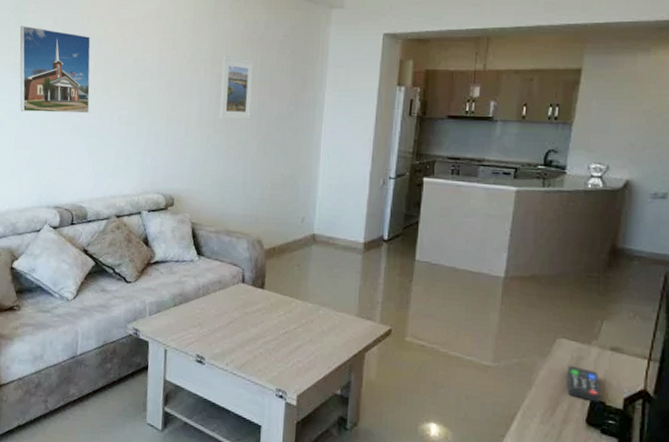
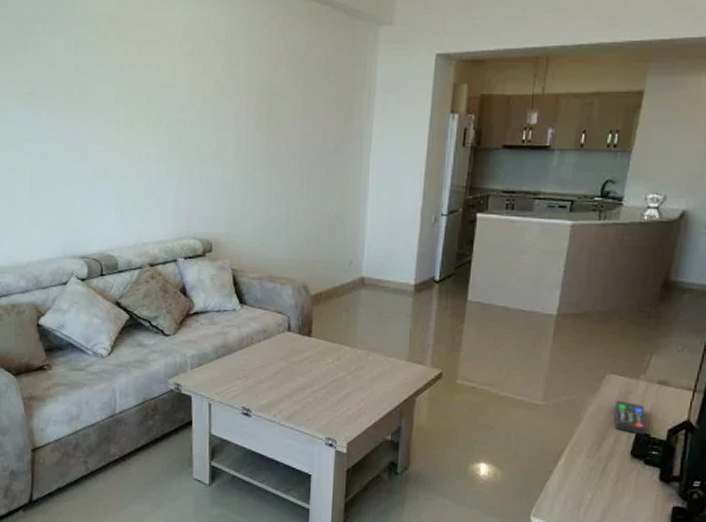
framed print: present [19,25,91,114] -> none [27,48,113,151]
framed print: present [219,56,254,121] -> none [258,82,295,156]

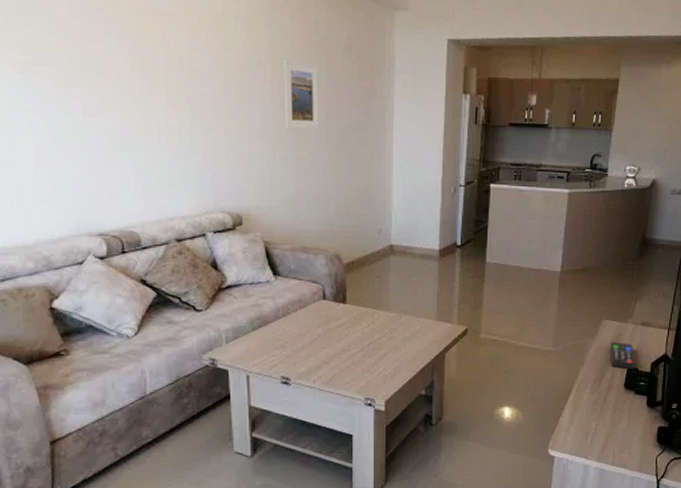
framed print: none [258,82,295,156] -> present [283,59,319,130]

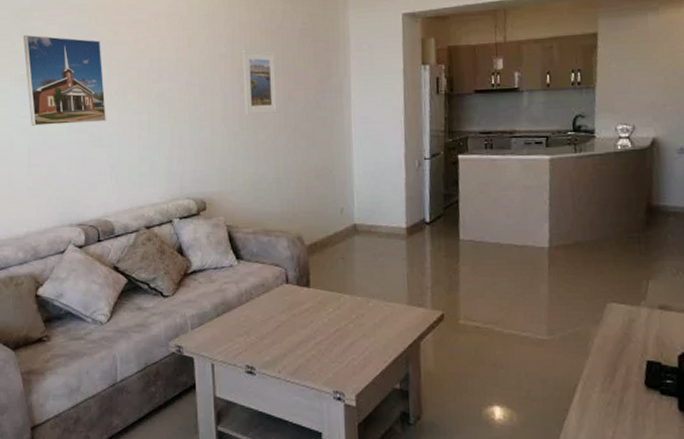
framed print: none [23,13,129,124] -> present [23,34,106,126]
remote control: present [610,341,635,370] -> none [621,329,657,364]

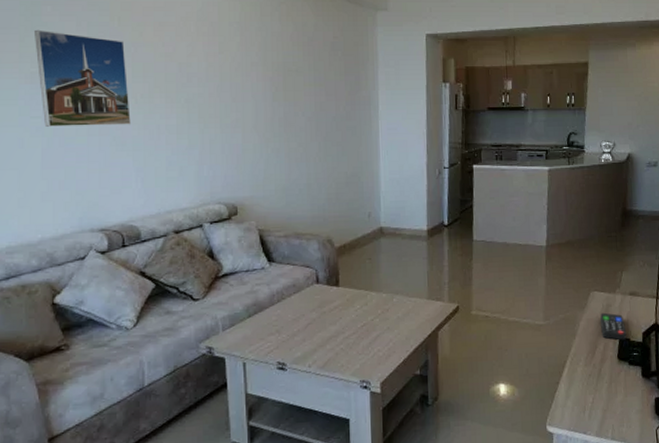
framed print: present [242,49,277,116] -> none [274,59,308,124]
remote control: none [621,329,657,364] -> present [600,312,627,340]

